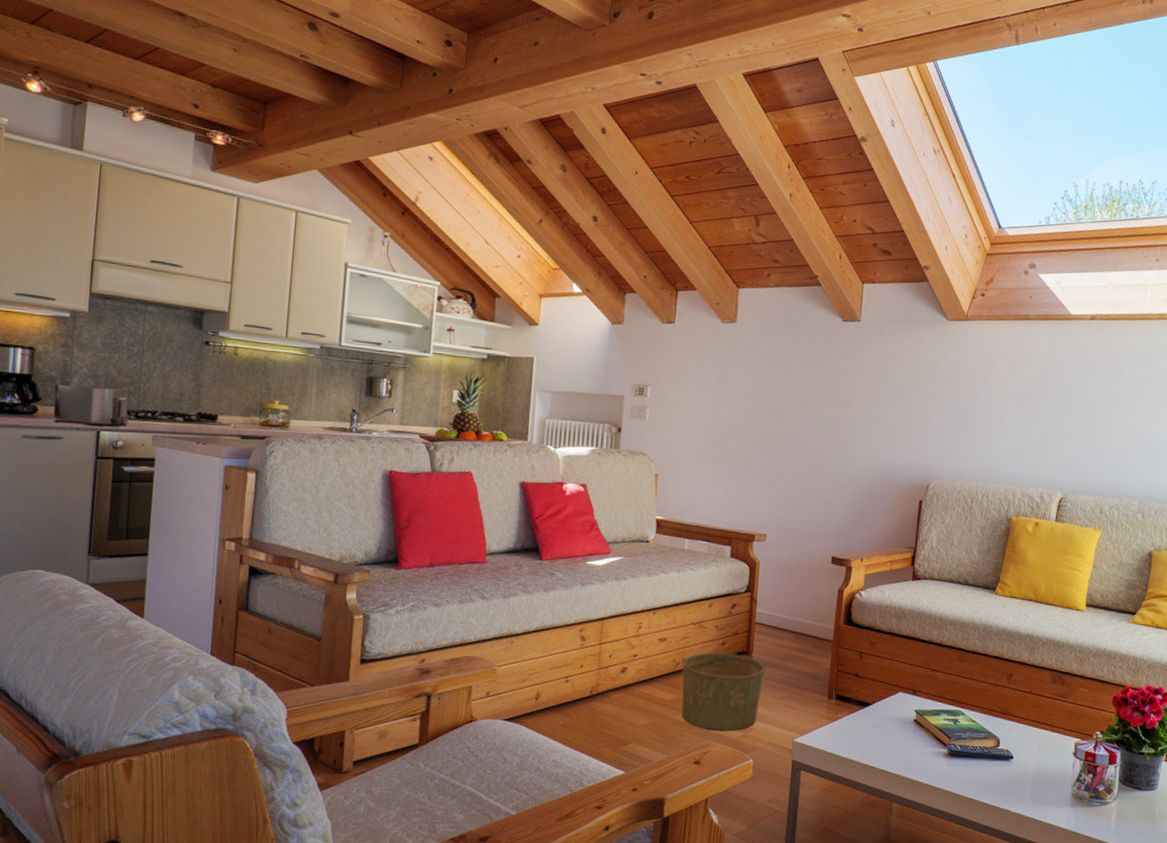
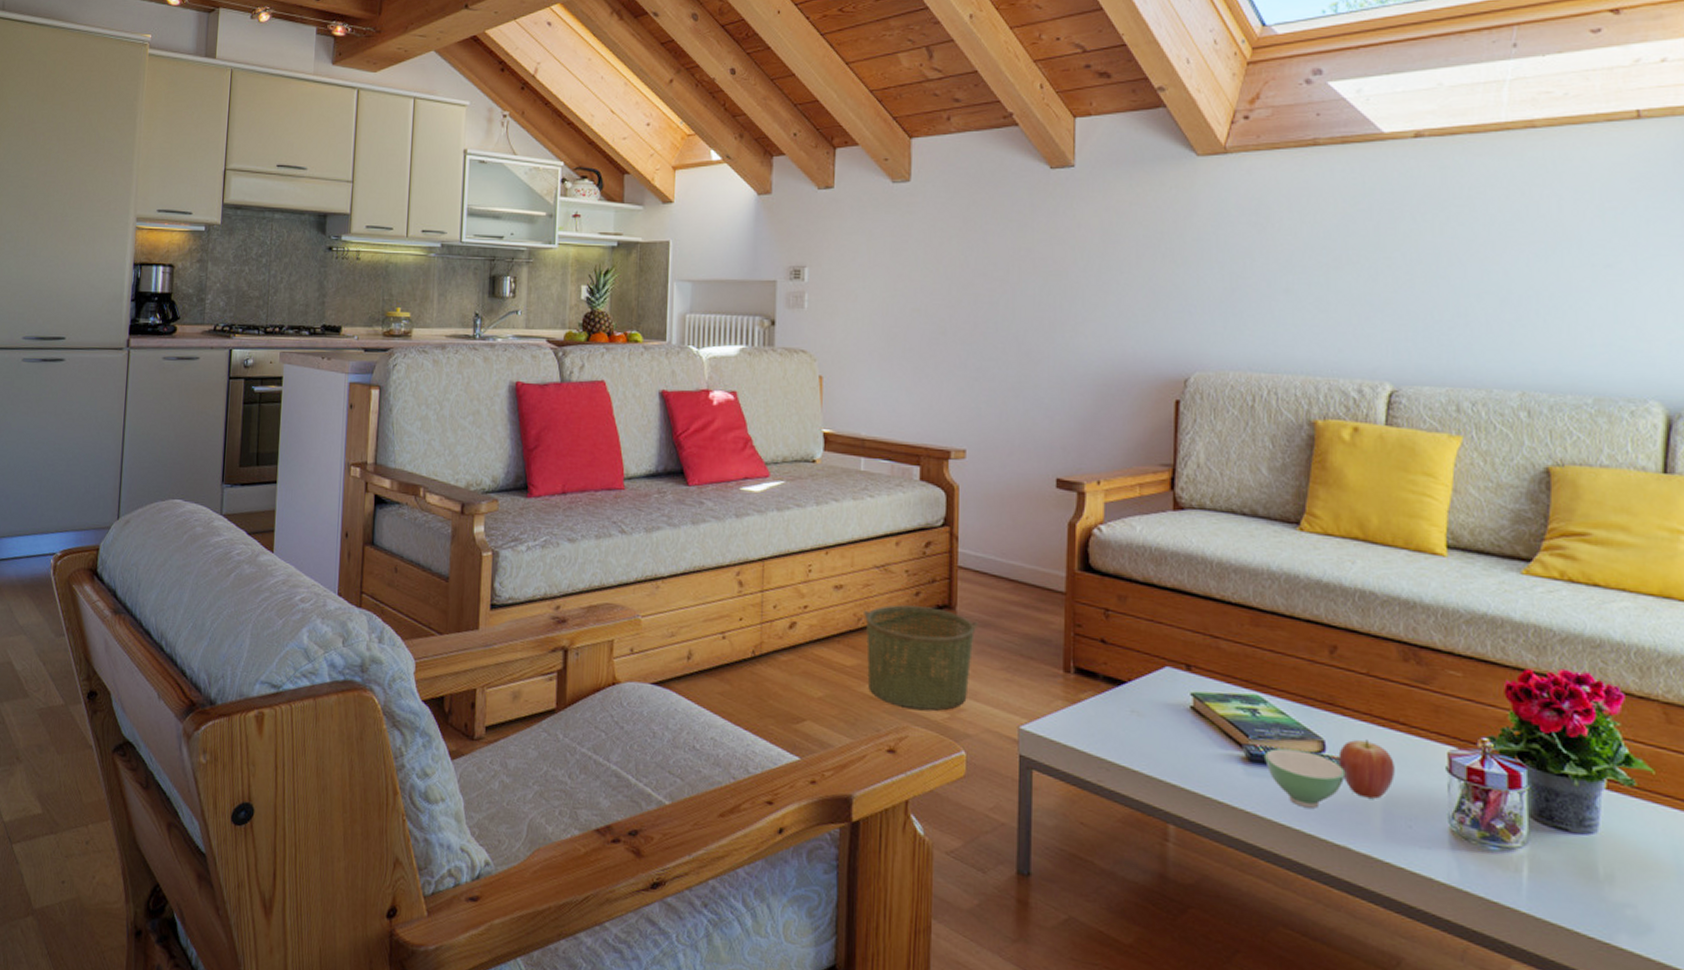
toaster: present [53,384,130,427] -> none [190,301,259,345]
bowl: none [959,745,1011,785] -> present [1263,748,1346,808]
fruit: none [1007,737,1042,776] -> present [1338,739,1395,799]

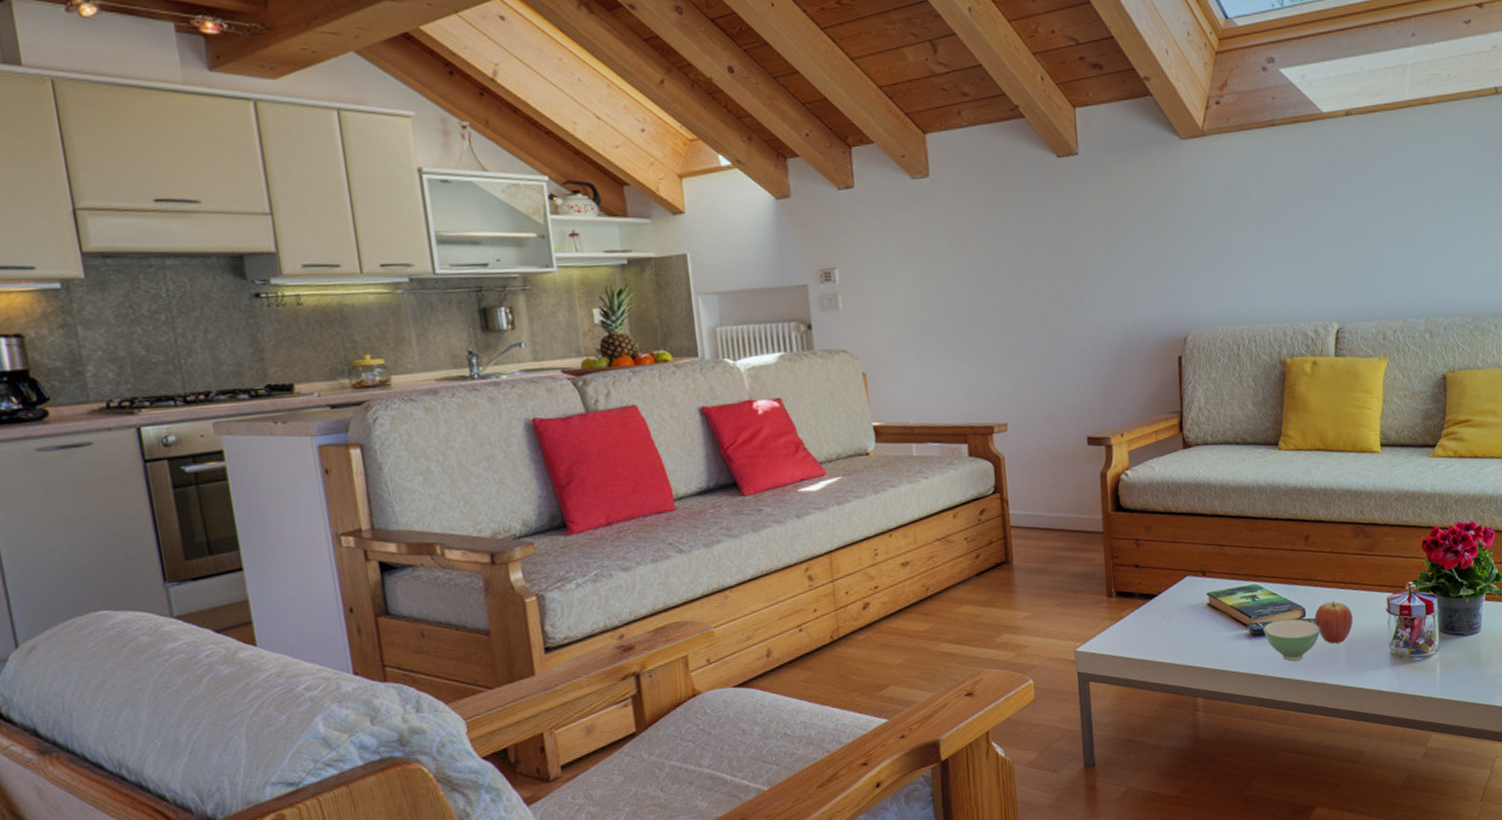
basket: present [864,605,978,711] -> none [931,565,1033,656]

